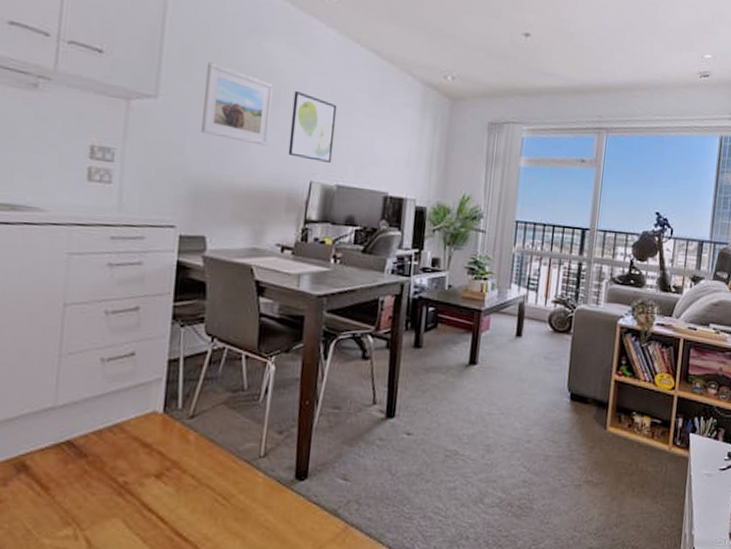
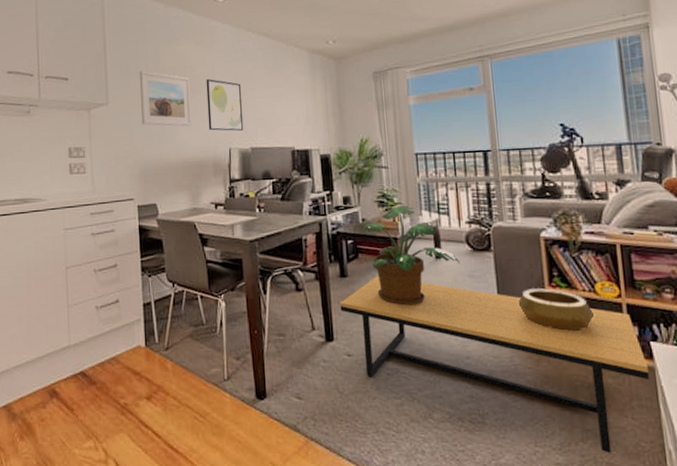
coffee table: none [408,349,684,537] -> present [340,275,649,453]
potted plant: none [448,276,539,384] -> present [363,206,460,306]
decorative bowl: none [585,375,649,420] -> present [518,288,594,331]

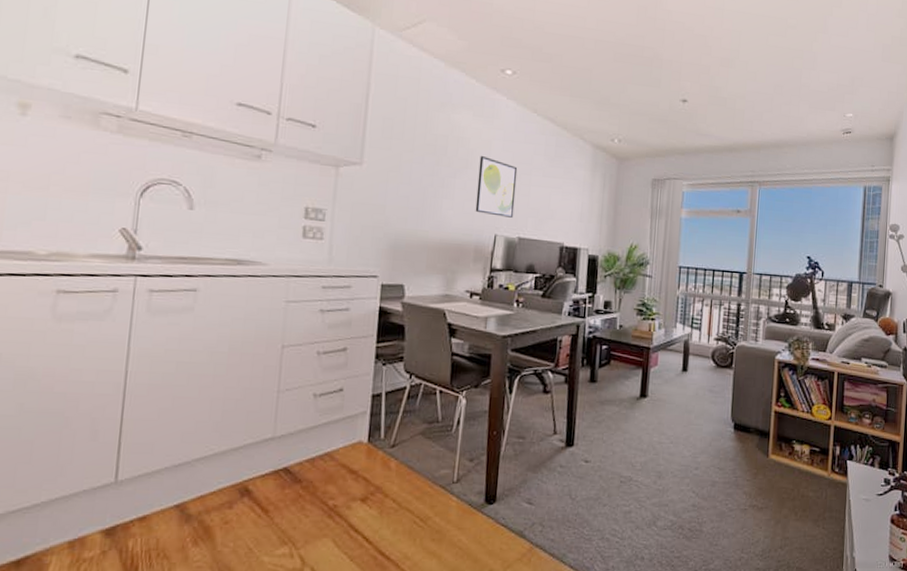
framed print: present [139,71,193,127] -> none [399,133,461,204]
coffee table: present [340,275,649,453] -> none [585,383,842,559]
potted plant: present [363,206,460,306] -> none [619,316,703,415]
decorative bowl: present [518,288,594,331] -> none [747,407,807,448]

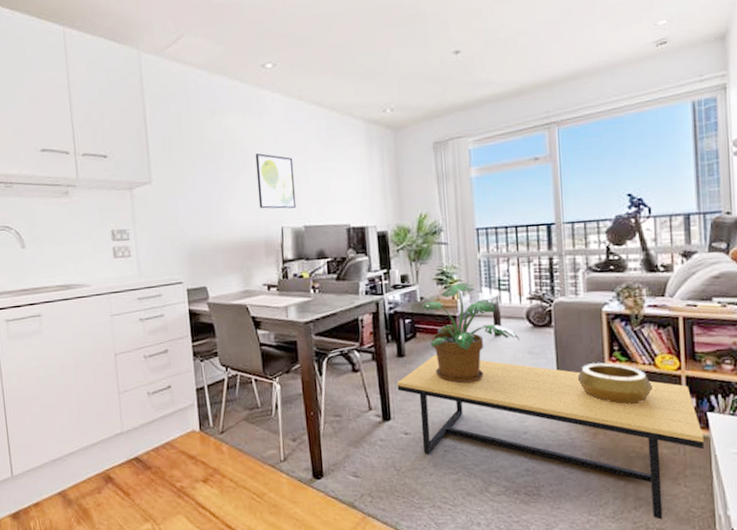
coffee table: none [585,383,842,559] -> present [397,354,704,520]
potted plant: none [619,316,703,415] -> present [421,283,520,384]
decorative bowl: none [747,407,807,448] -> present [577,363,652,404]

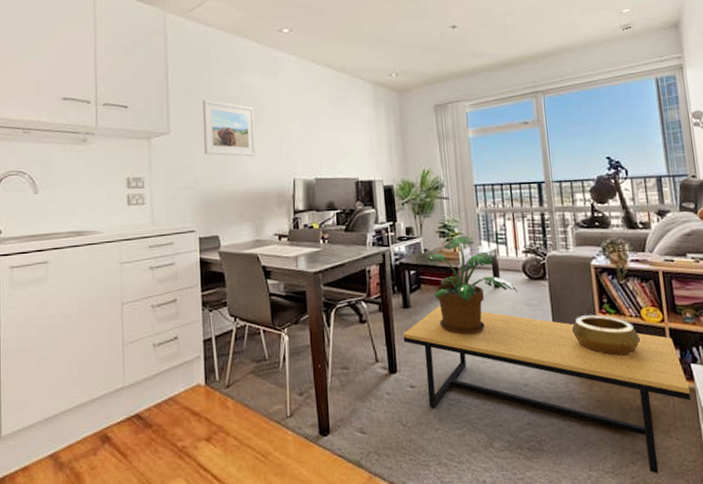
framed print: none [183,145,242,205] -> present [202,100,257,157]
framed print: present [255,153,297,209] -> none [270,109,308,162]

